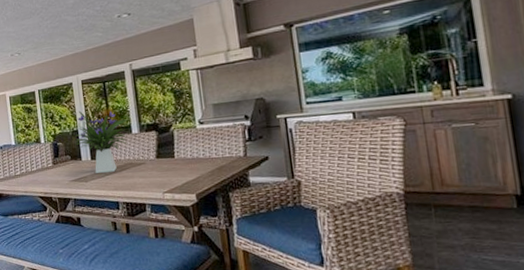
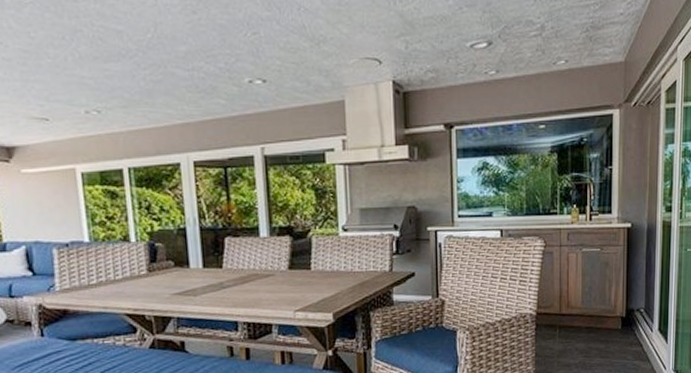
flower arrangement: present [74,110,130,173] -> none [180,202,258,285]

